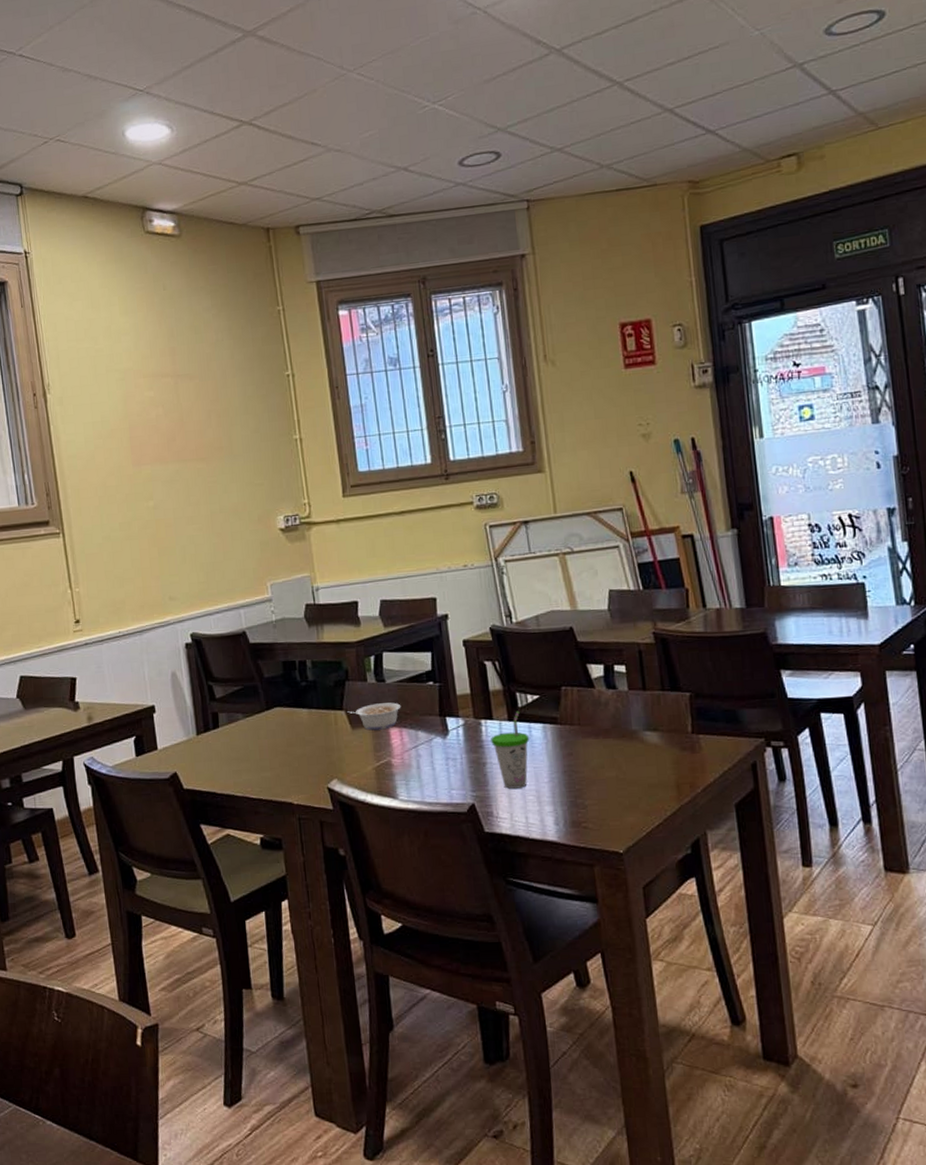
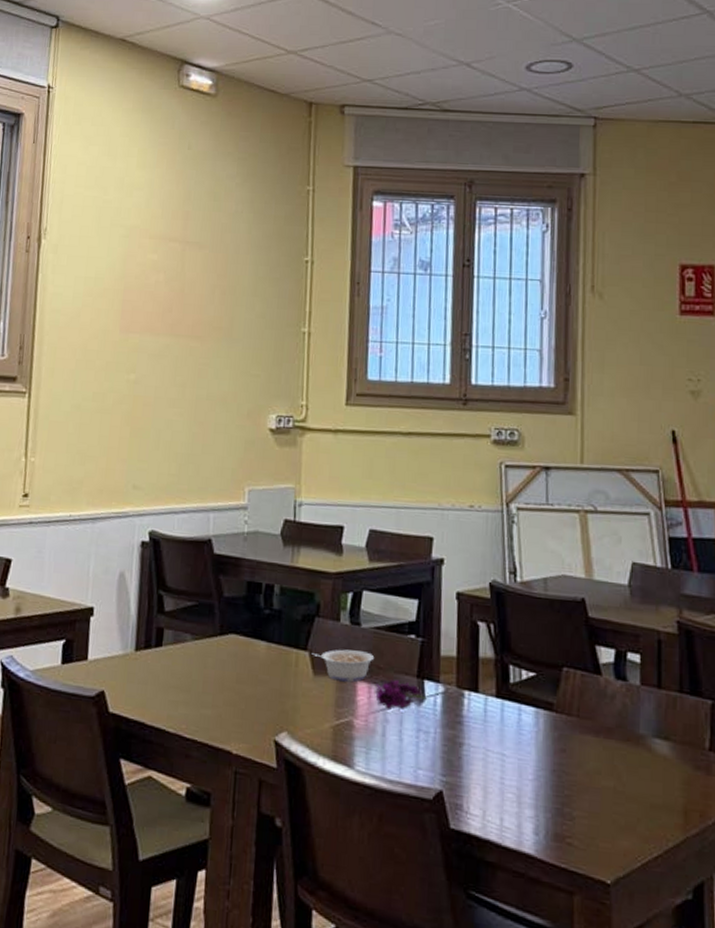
flower: none [404,721,450,747] -> present [374,679,427,711]
cup: present [491,710,530,789] -> none [472,686,518,782]

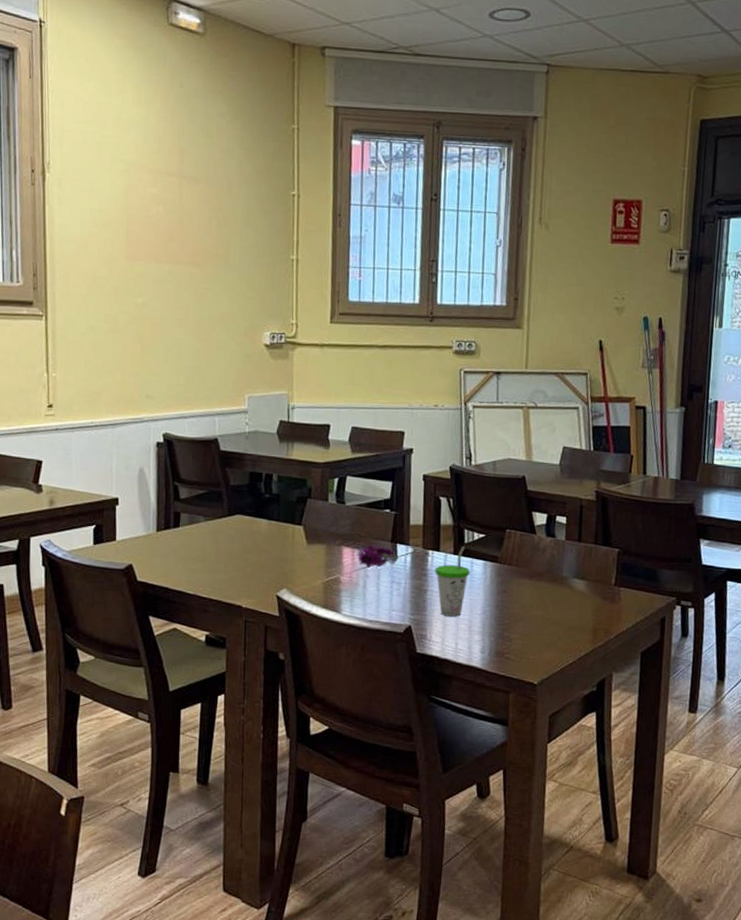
legume: present [311,649,375,682] -> none [305,523,357,548]
cup: none [472,686,518,782] -> present [435,546,471,617]

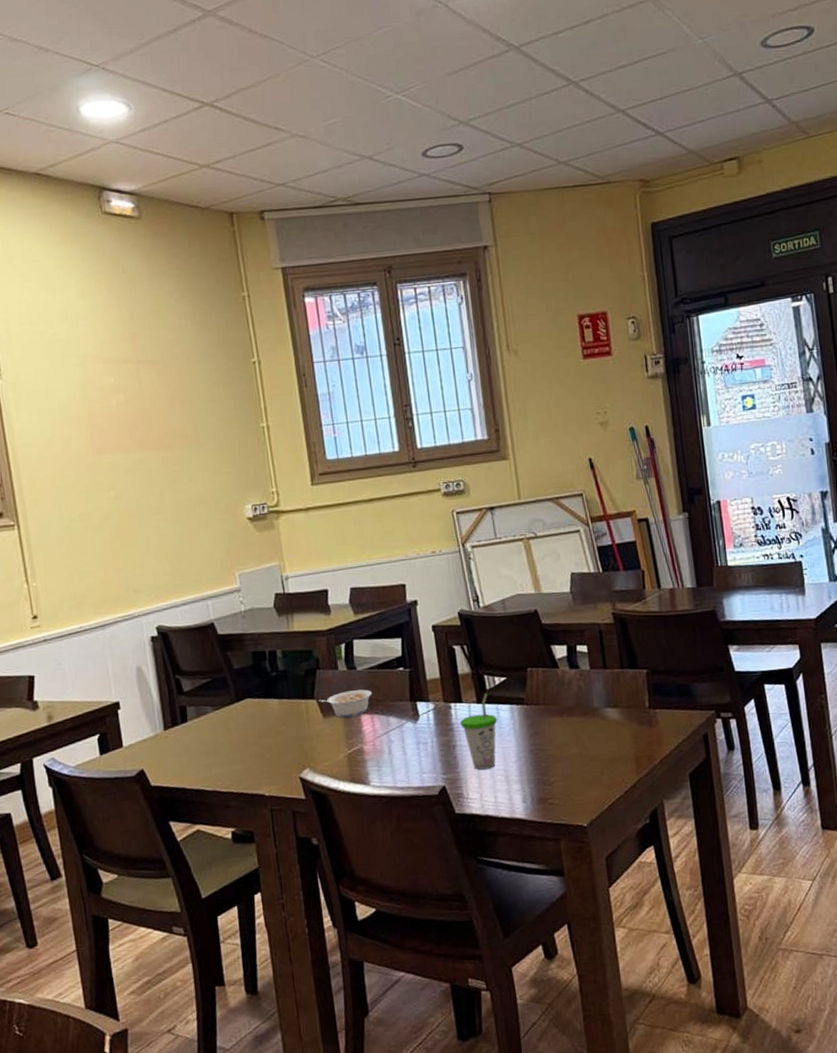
legume: none [305,523,357,548] -> present [318,689,373,718]
flower: present [357,545,399,568] -> none [376,706,421,733]

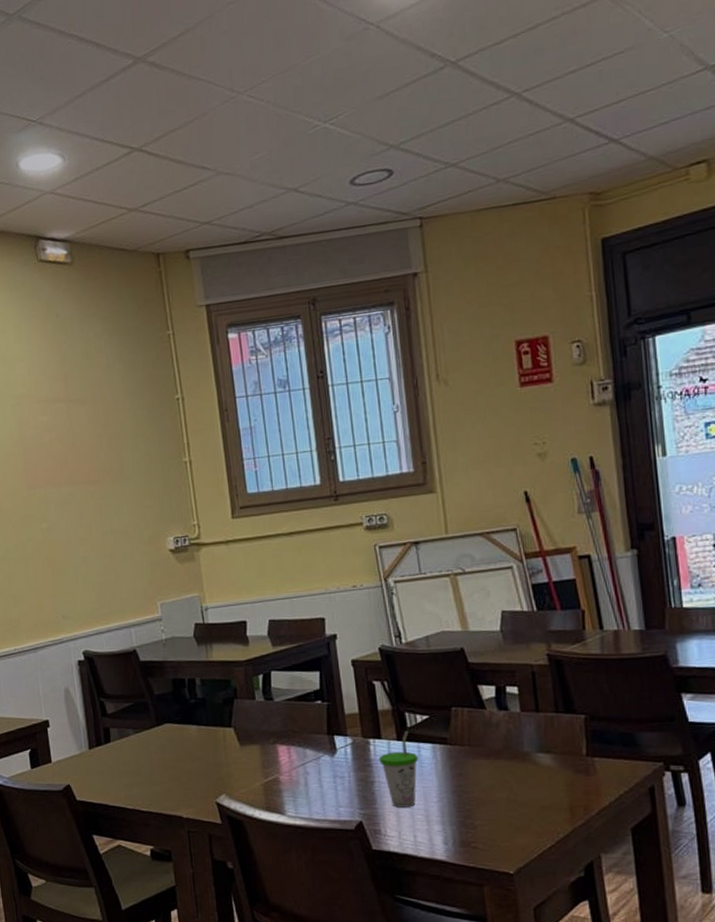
legume: present [318,689,373,718] -> none [236,720,290,748]

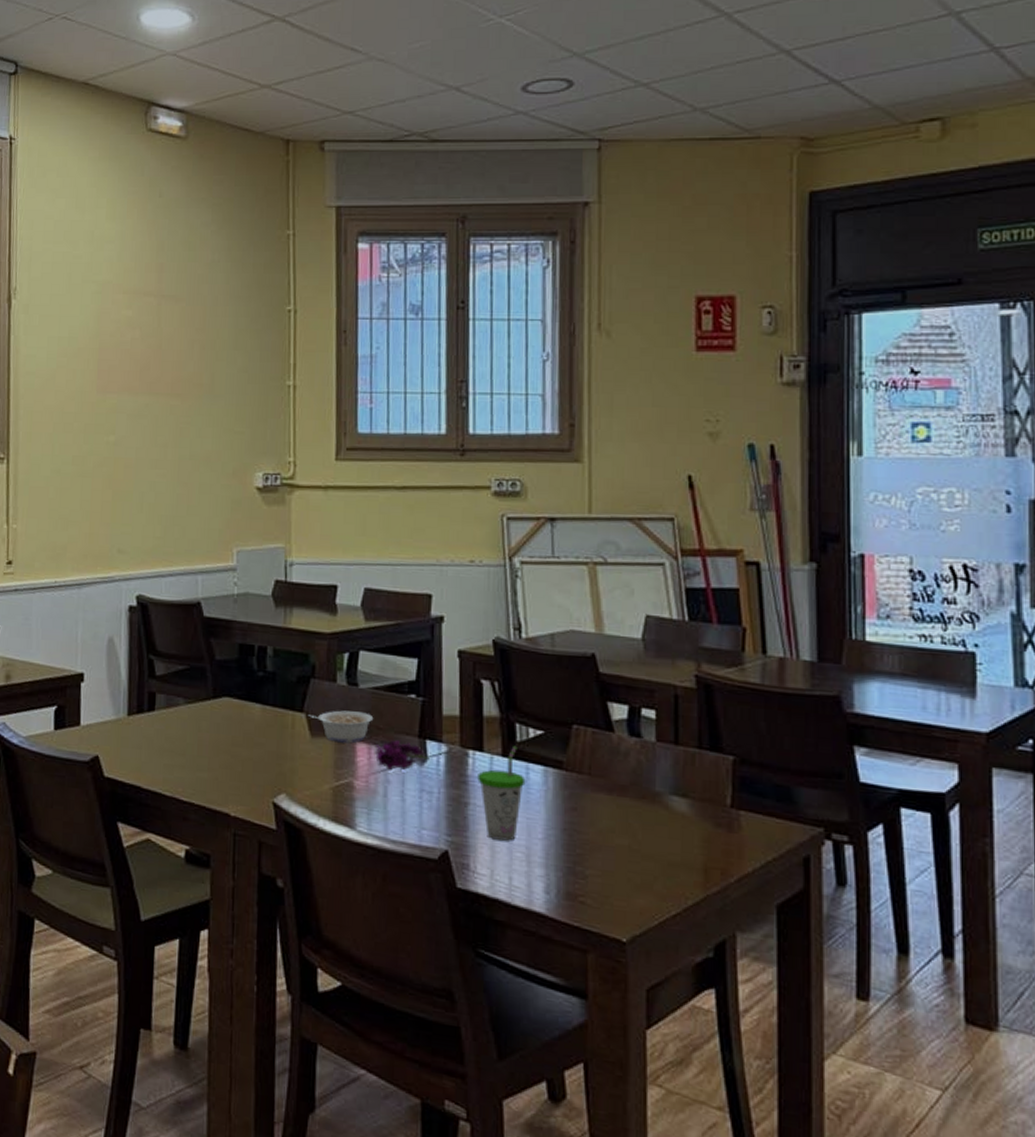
legume: none [236,720,290,748] -> present [308,710,374,743]
flower: none [292,739,338,765] -> present [374,740,429,771]

